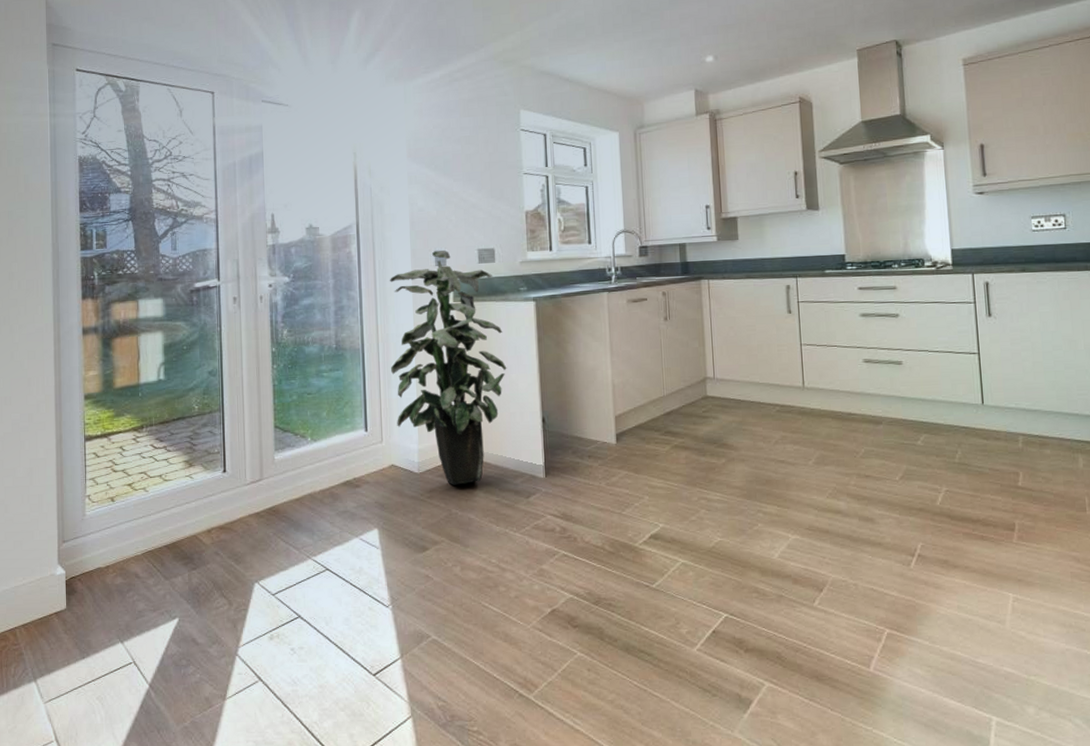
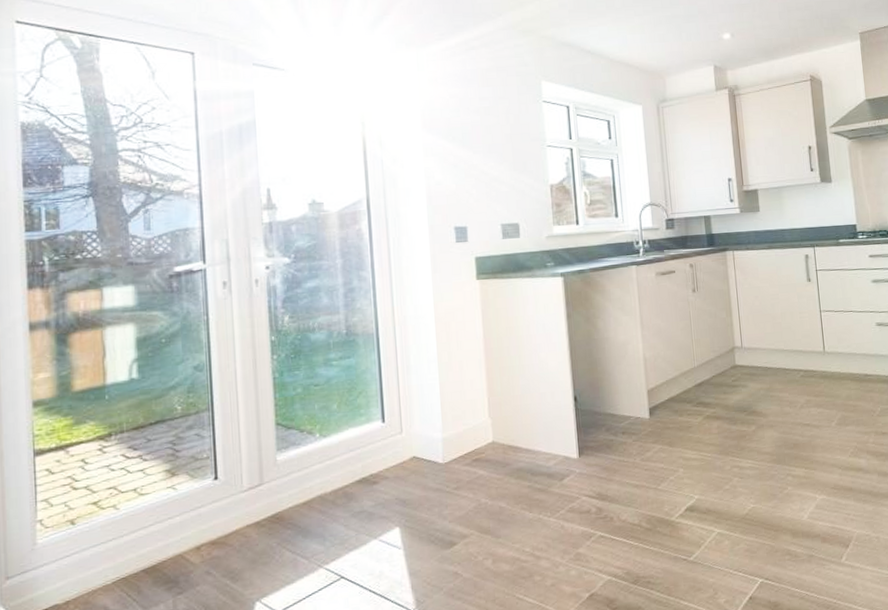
indoor plant: present [390,250,507,485] -> none [406,226,536,474]

